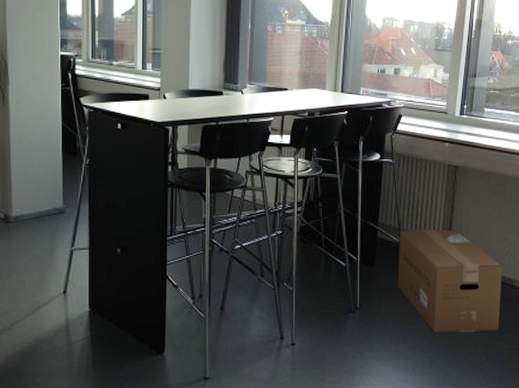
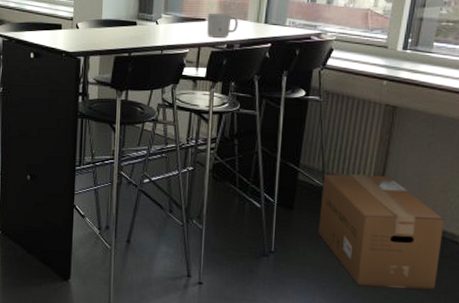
mug: none [289,82,317,106] -> present [207,12,238,38]

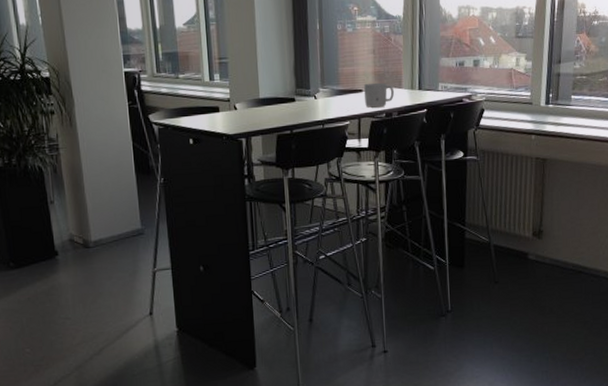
box: present [318,174,444,290] -> none [488,225,598,333]

